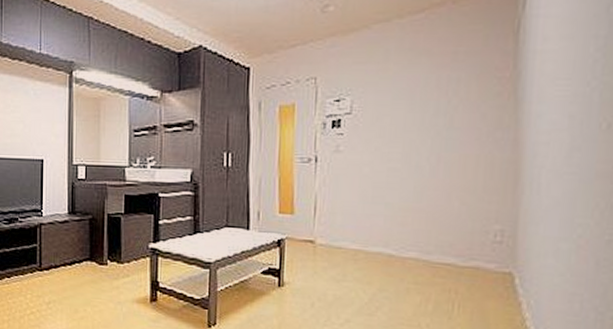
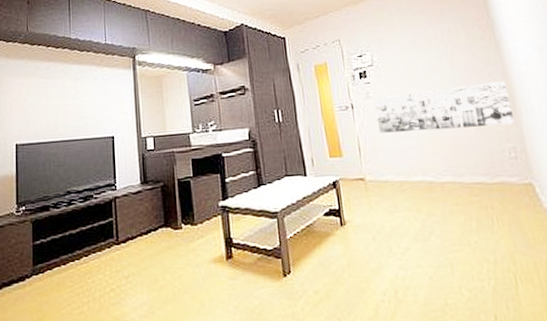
wall art: none [341,151,515,204] -> present [374,81,516,133]

